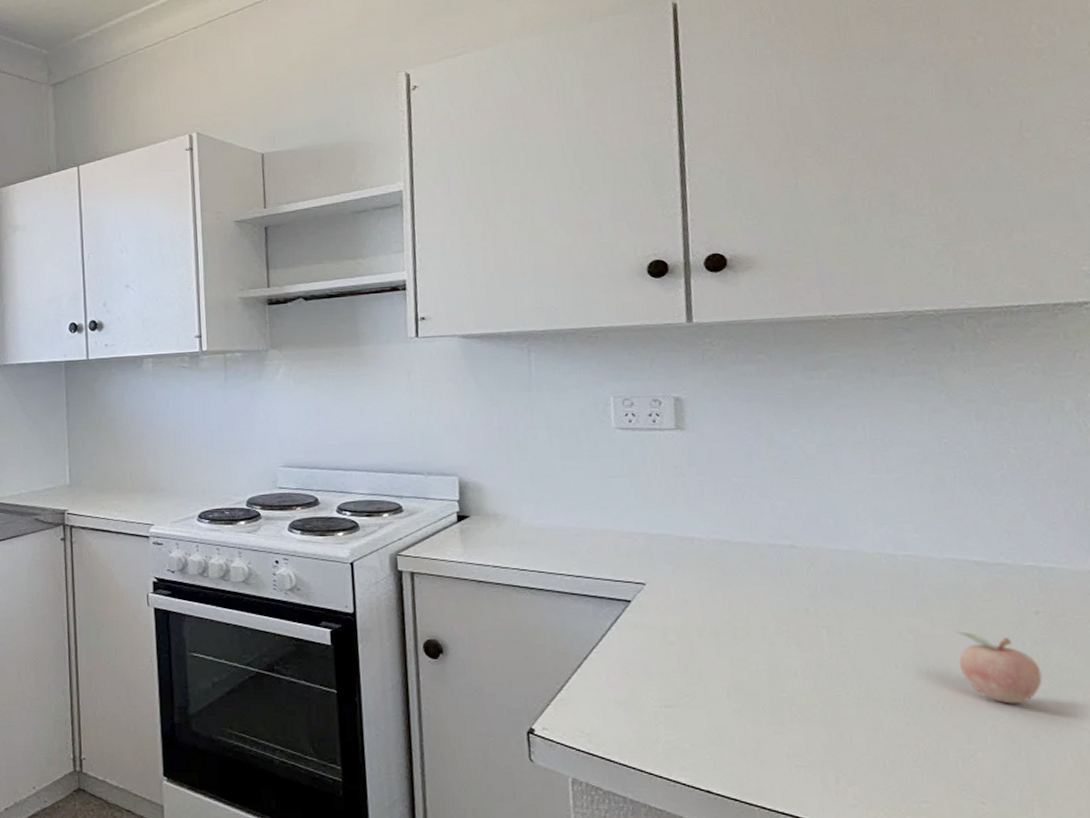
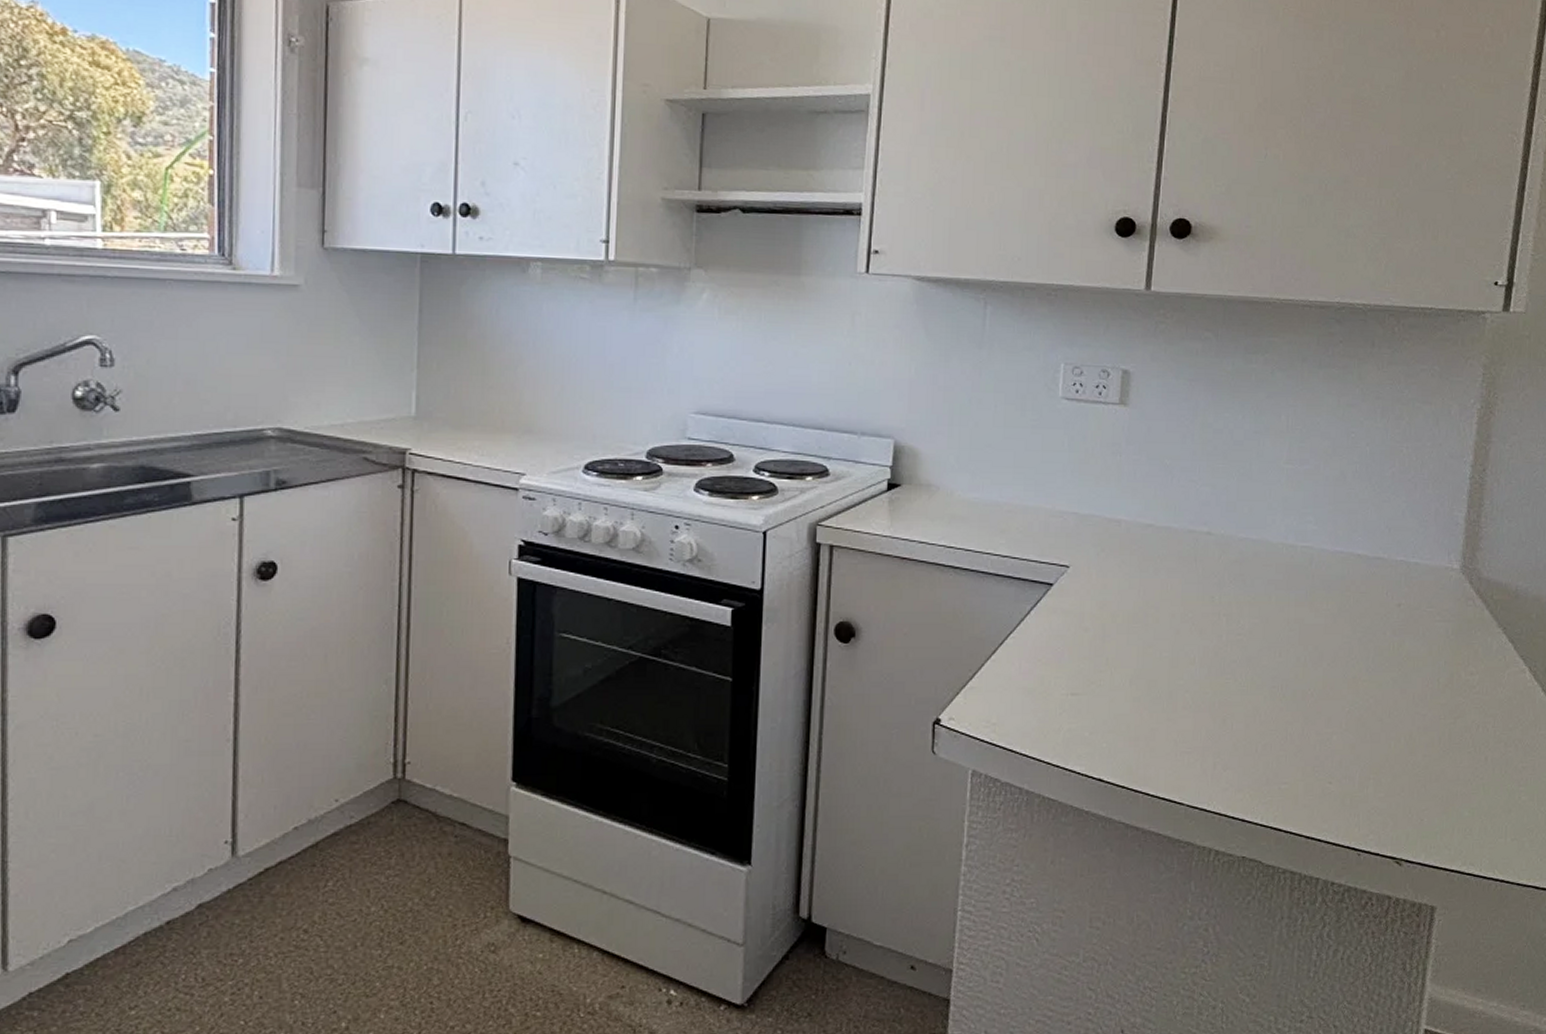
fruit: present [954,631,1043,704] -> none [1331,621,1394,690]

